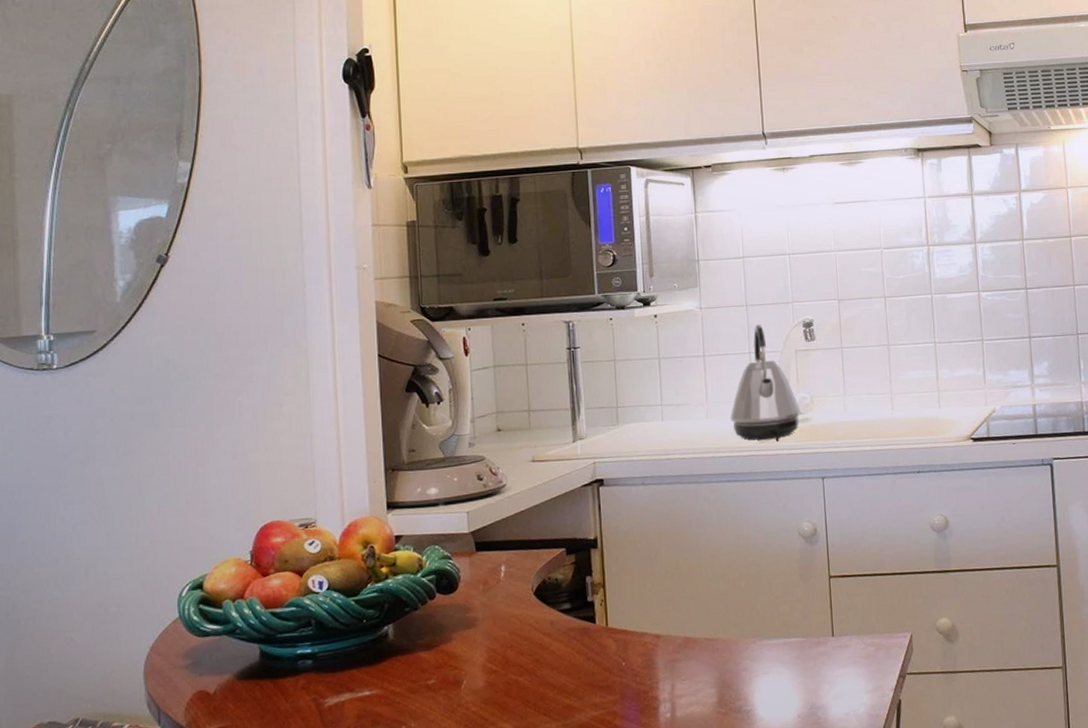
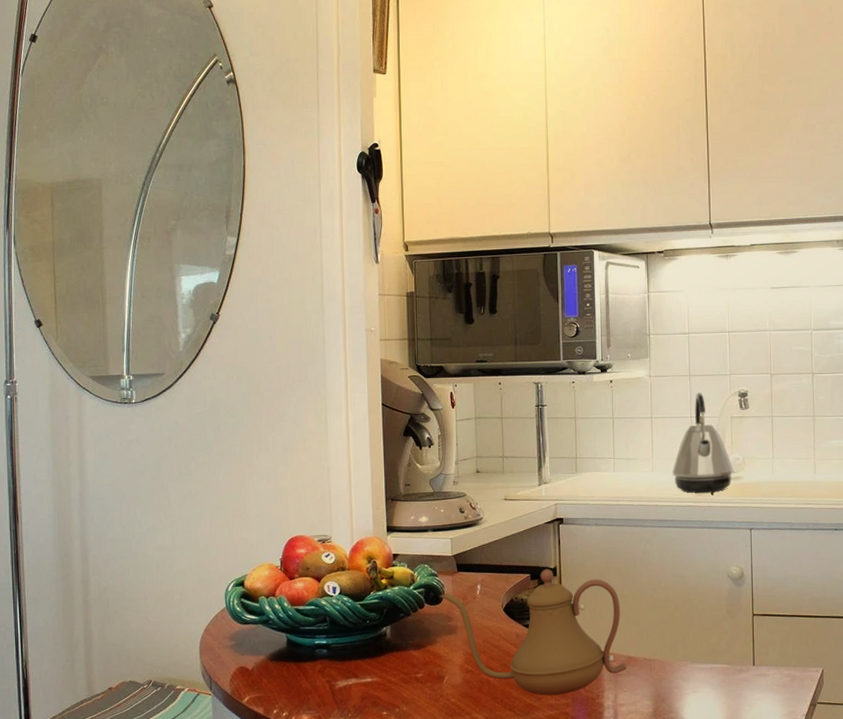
teapot: none [454,540,685,694] -> present [439,569,627,696]

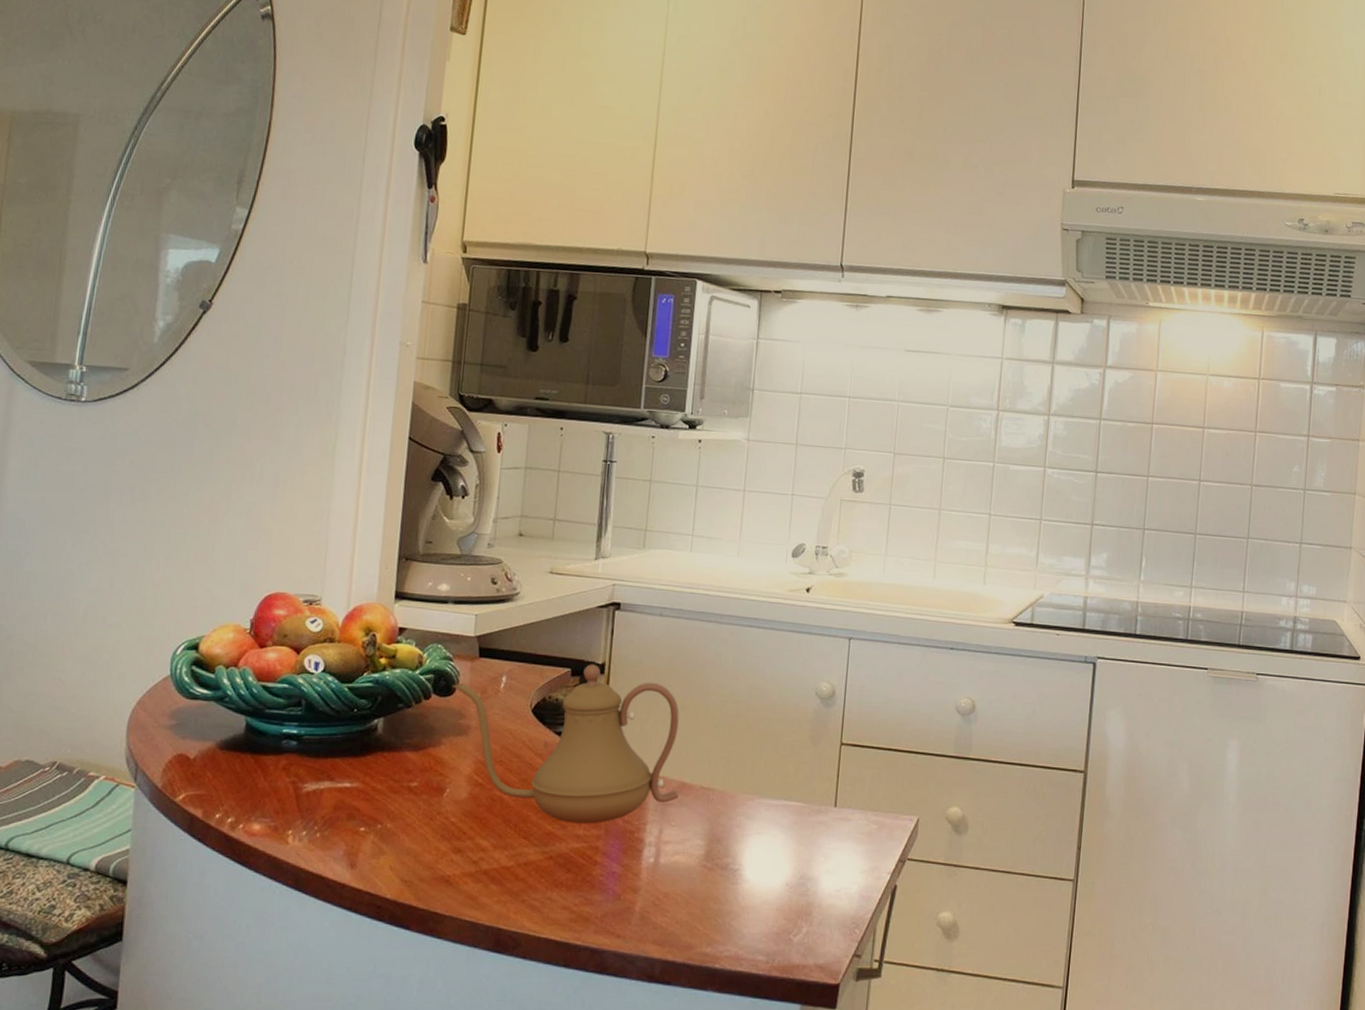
kettle: present [672,392,734,492] -> none [761,466,837,588]

